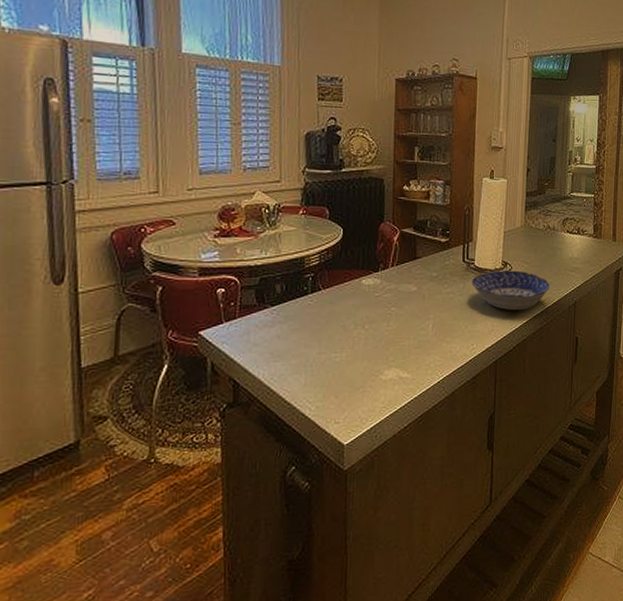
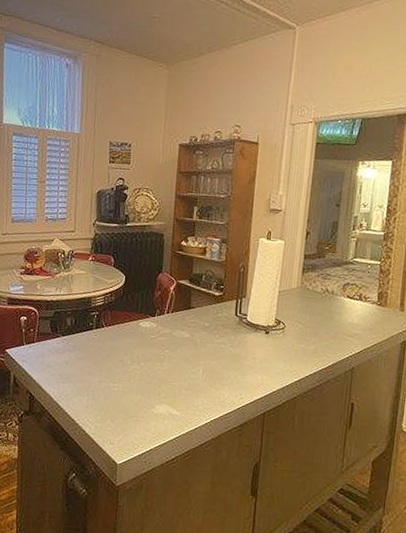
bowl: present [470,270,550,311] -> none [242,327,325,369]

